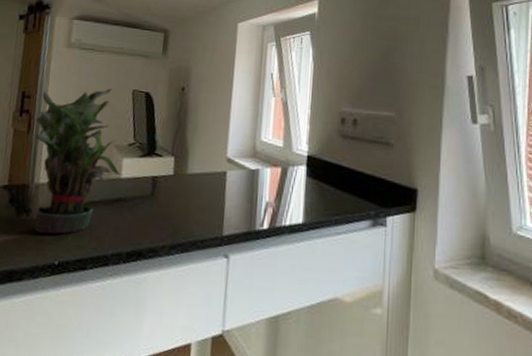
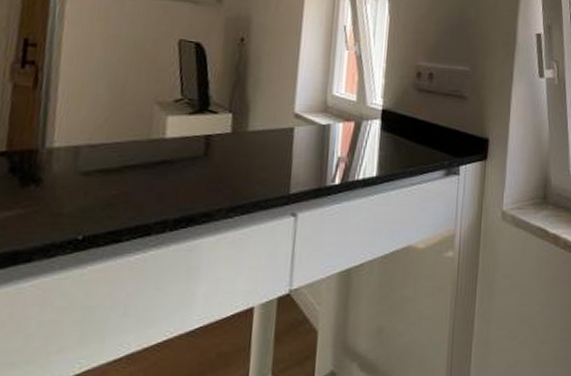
potted plant: present [34,88,120,234] -> none [45,37,164,206]

